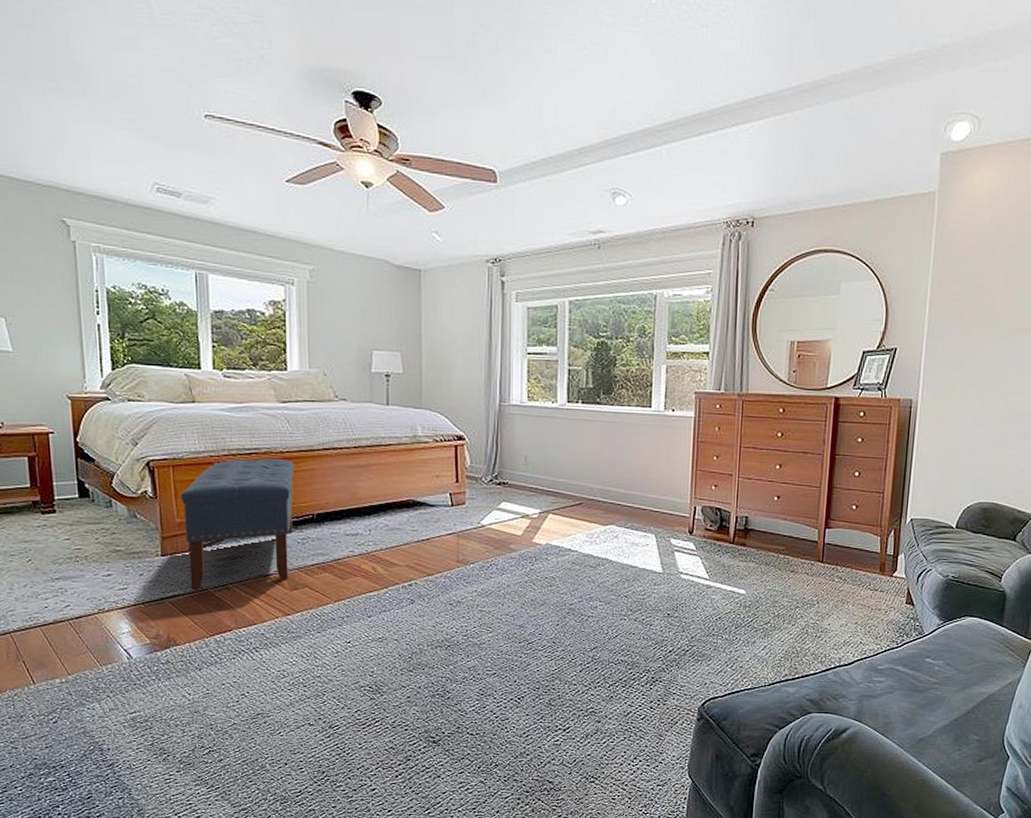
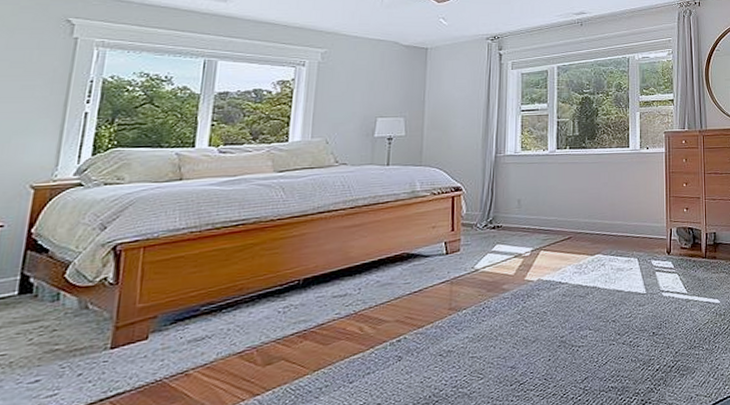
bench: present [181,458,295,590] -> none [141,226,285,384]

